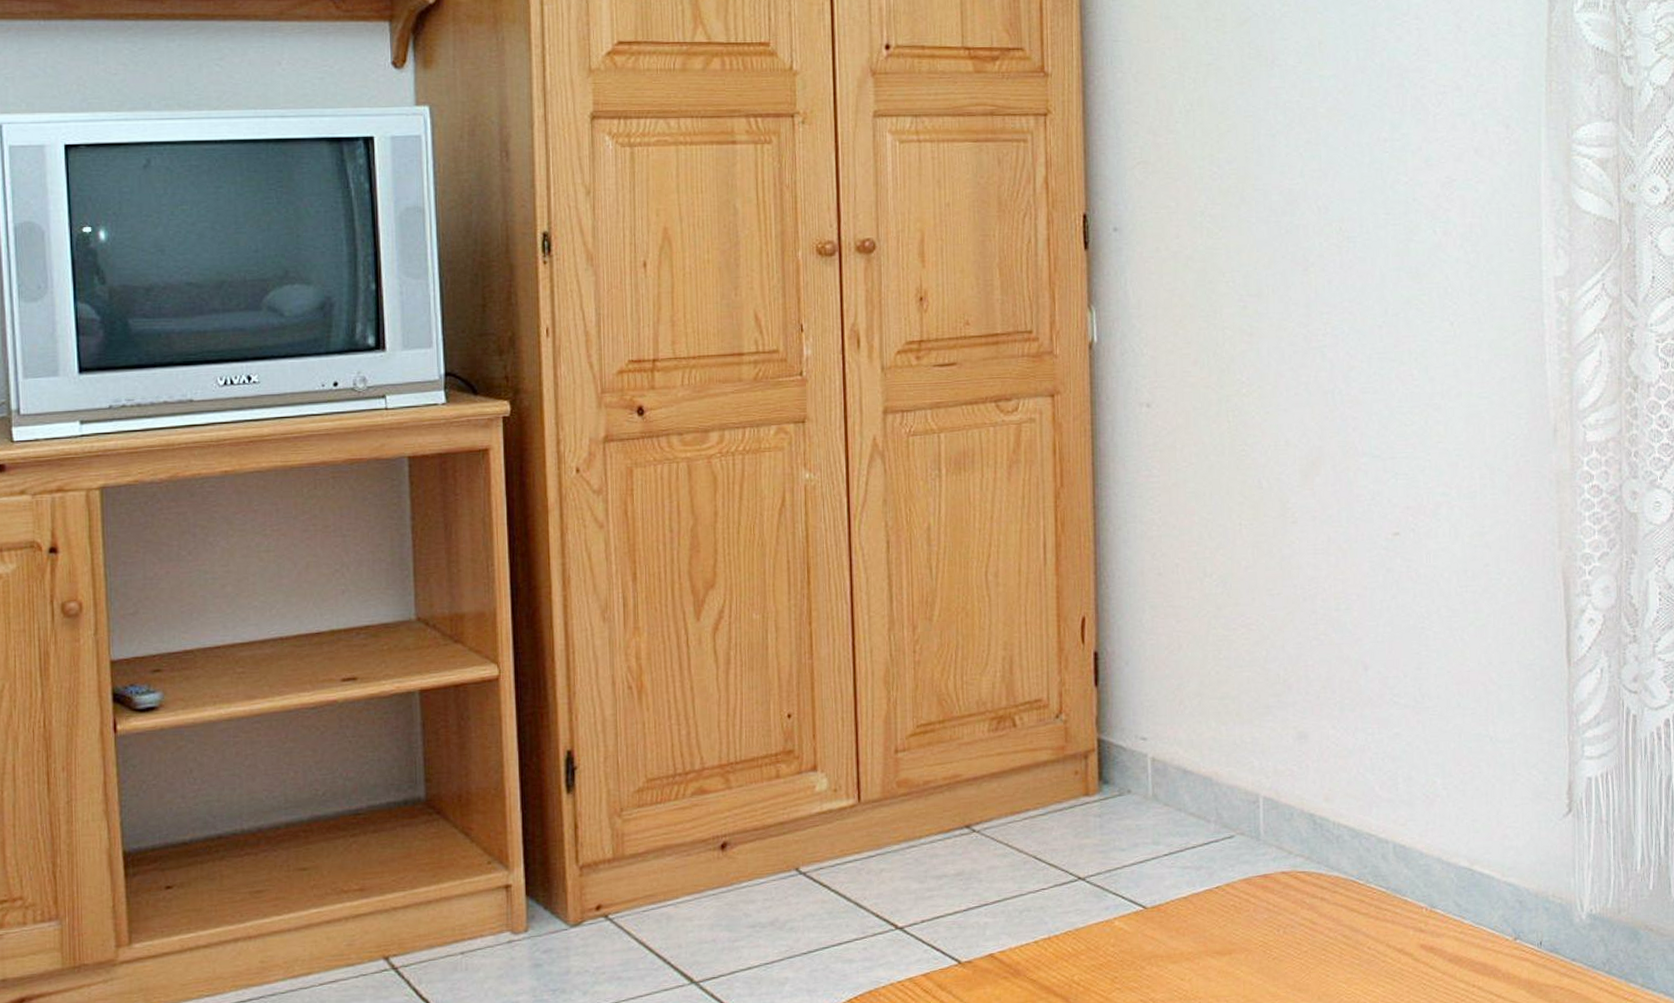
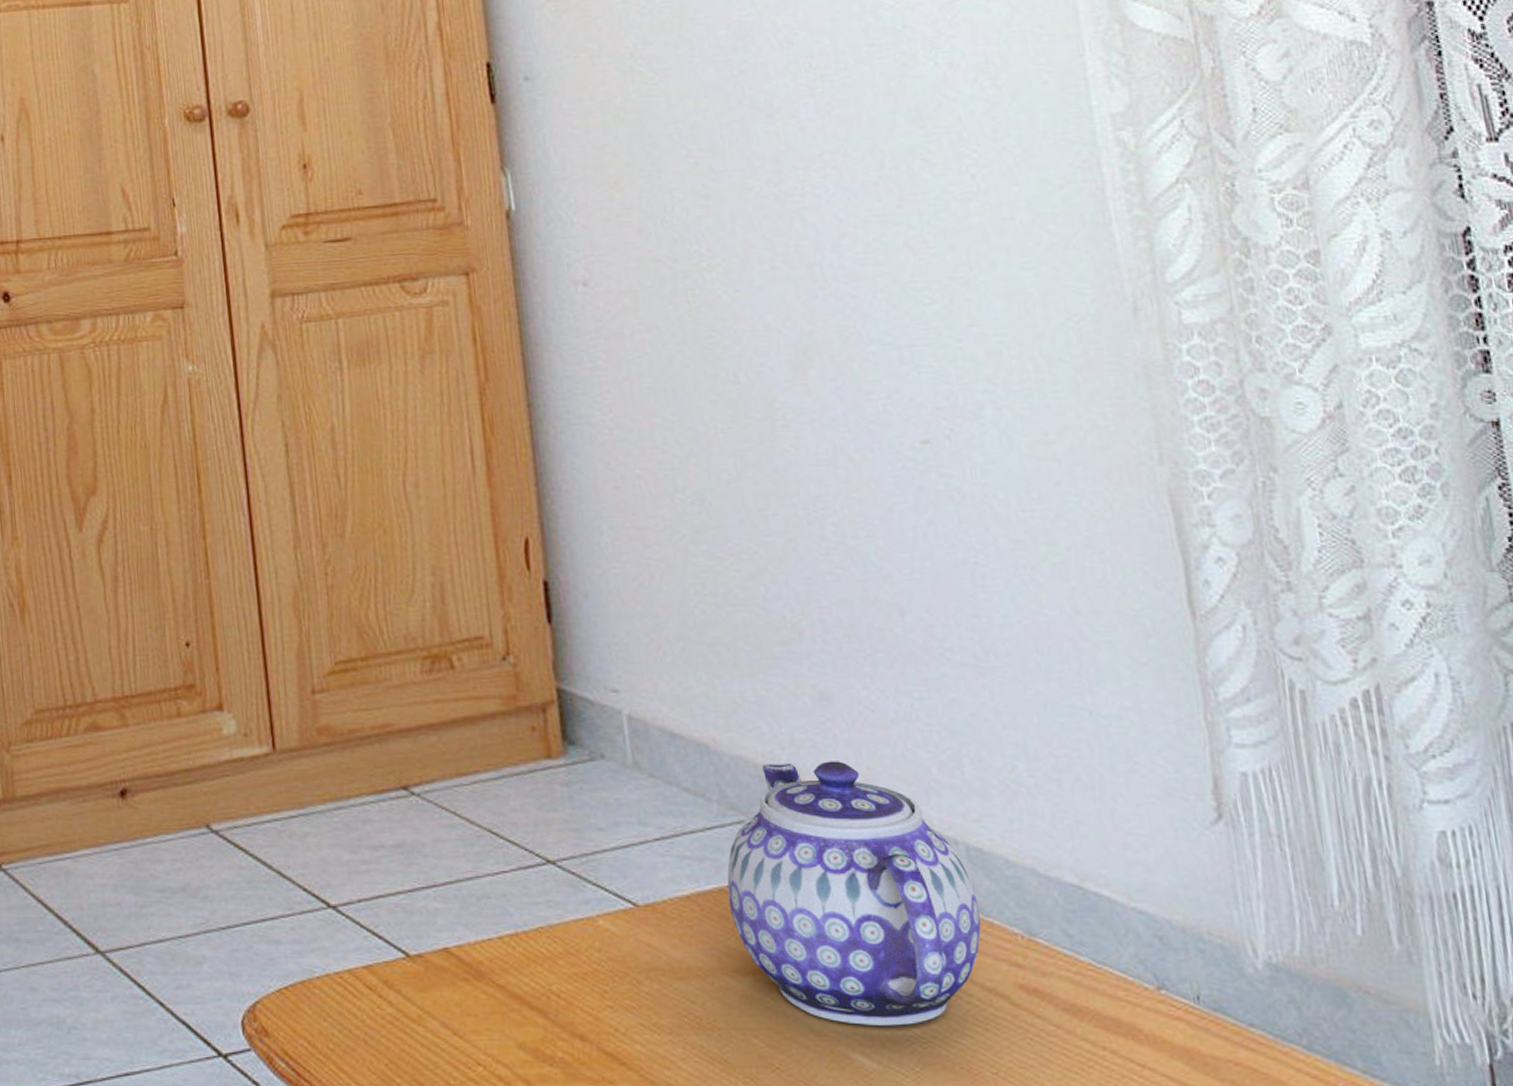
teapot: none [1216,785,1398,985] -> present [727,761,982,1026]

